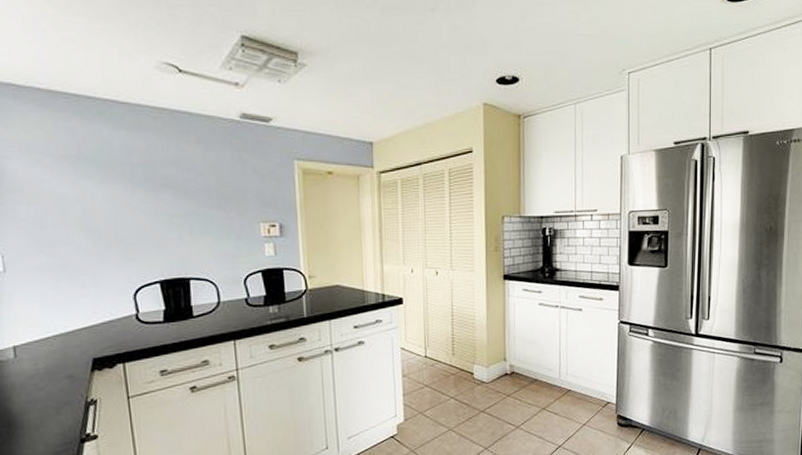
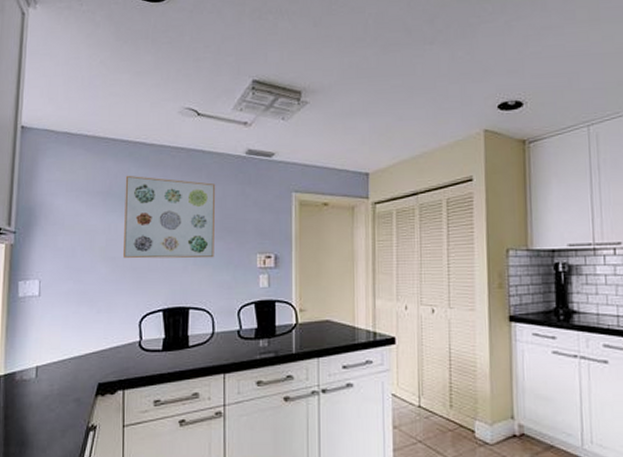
wall art: none [96,137,213,229] -> present [122,175,216,259]

